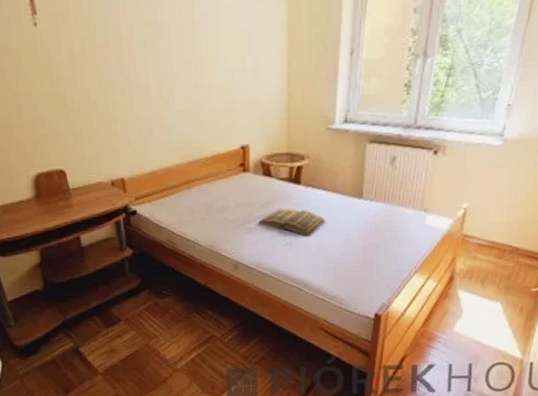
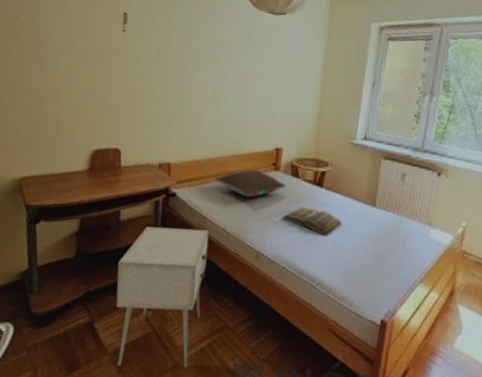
nightstand: none [89,245,185,383] -> present [116,226,209,368]
pillow: none [176,174,260,206] -> present [214,169,287,198]

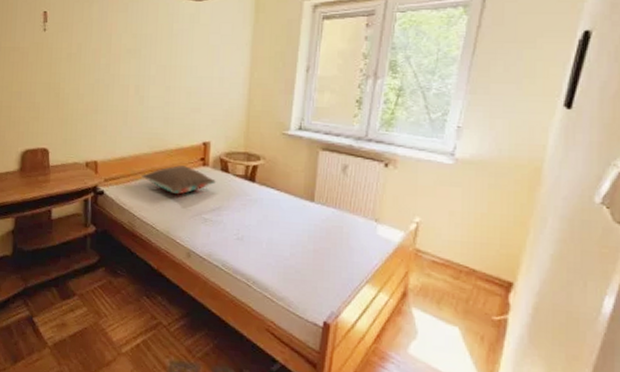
nightstand: present [116,226,209,368] -> none [52,224,139,363]
book: present [282,206,343,236] -> none [213,202,278,234]

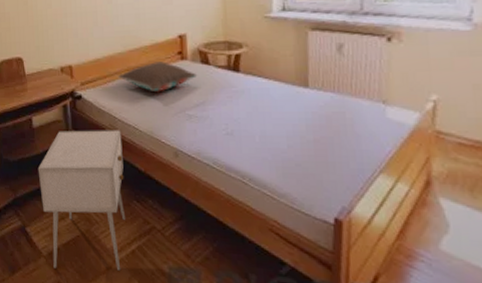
nightstand: none [52,224,139,363] -> present [37,130,125,271]

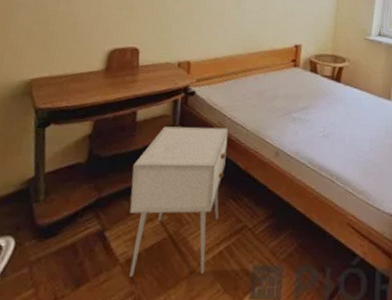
pillow: present [118,61,198,93] -> none [234,66,306,95]

